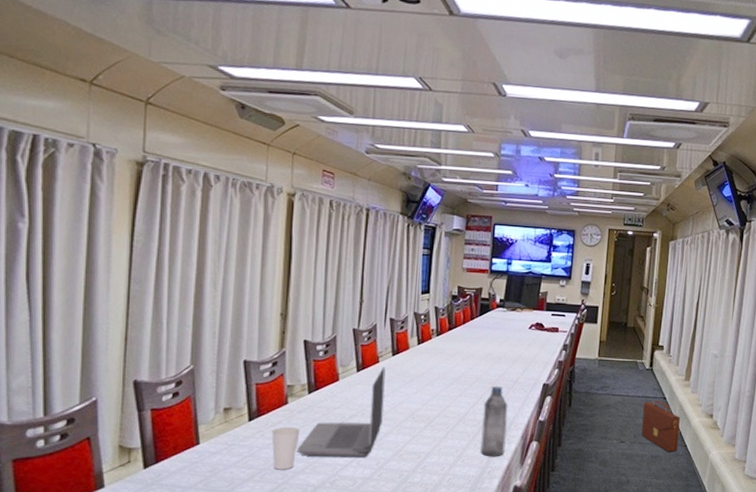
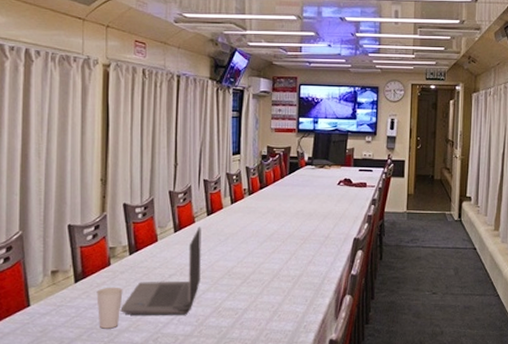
water bottle: present [480,385,508,457] -> none [295,241,321,312]
briefcase: present [641,400,680,452] -> none [453,251,491,302]

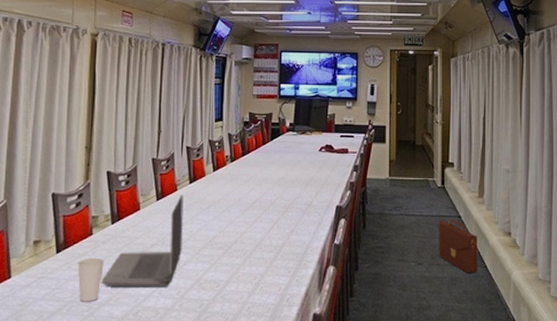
briefcase: none [453,251,491,302] -> present [438,219,477,274]

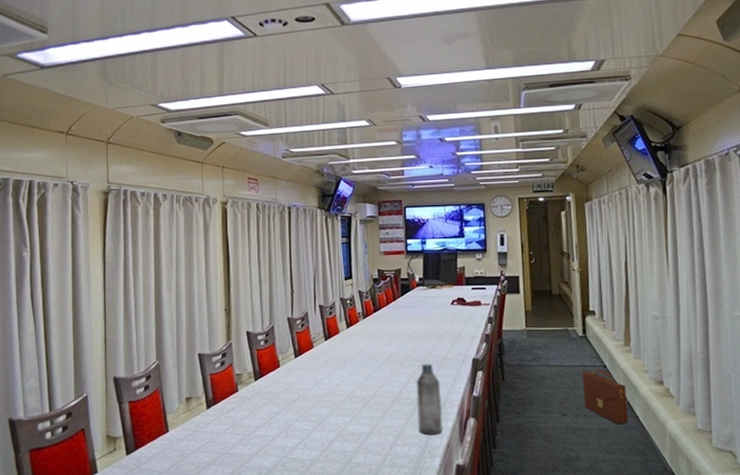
cup: present [77,257,104,302] -> none [227,412,251,454]
laptop computer: present [101,194,184,288] -> none [249,351,323,440]
water bottle: none [278,209,303,284] -> present [416,363,443,436]

